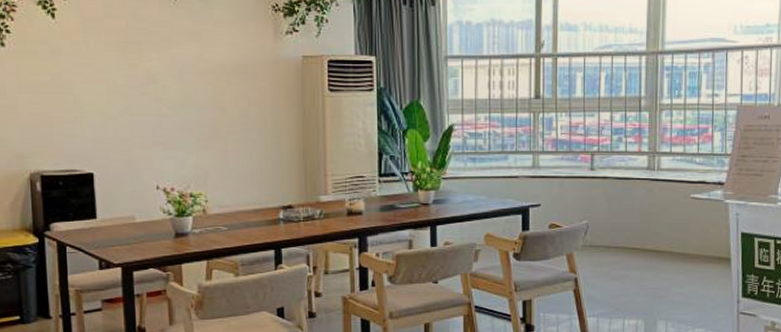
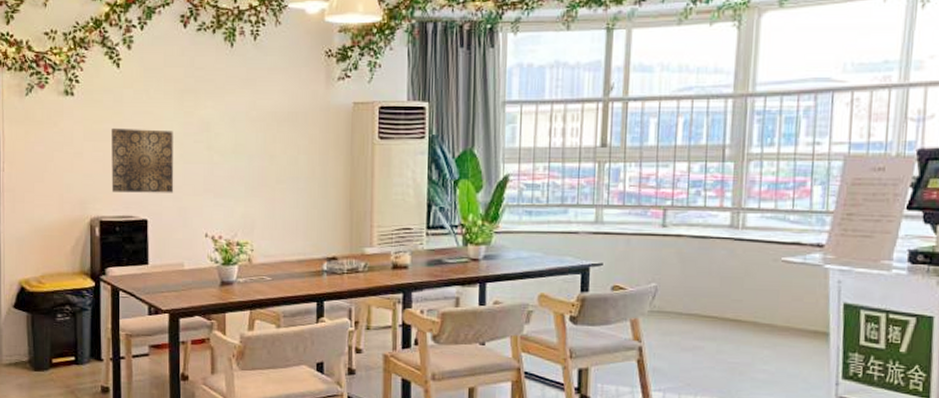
wall art: none [49,79,121,146] -> present [111,127,174,193]

